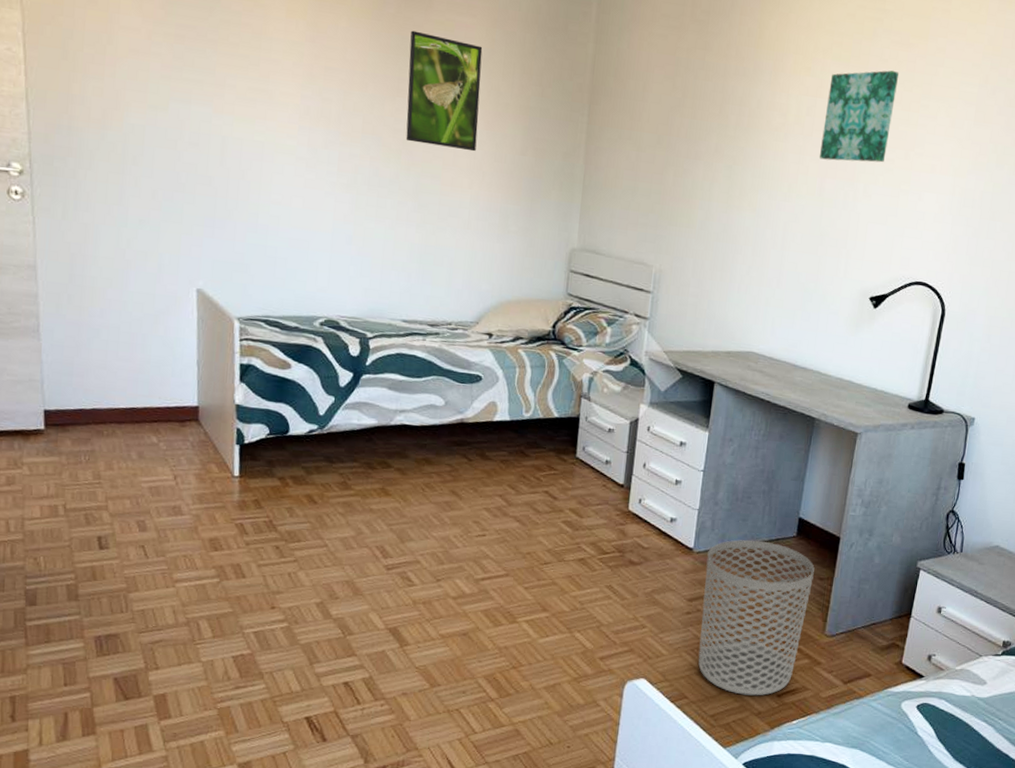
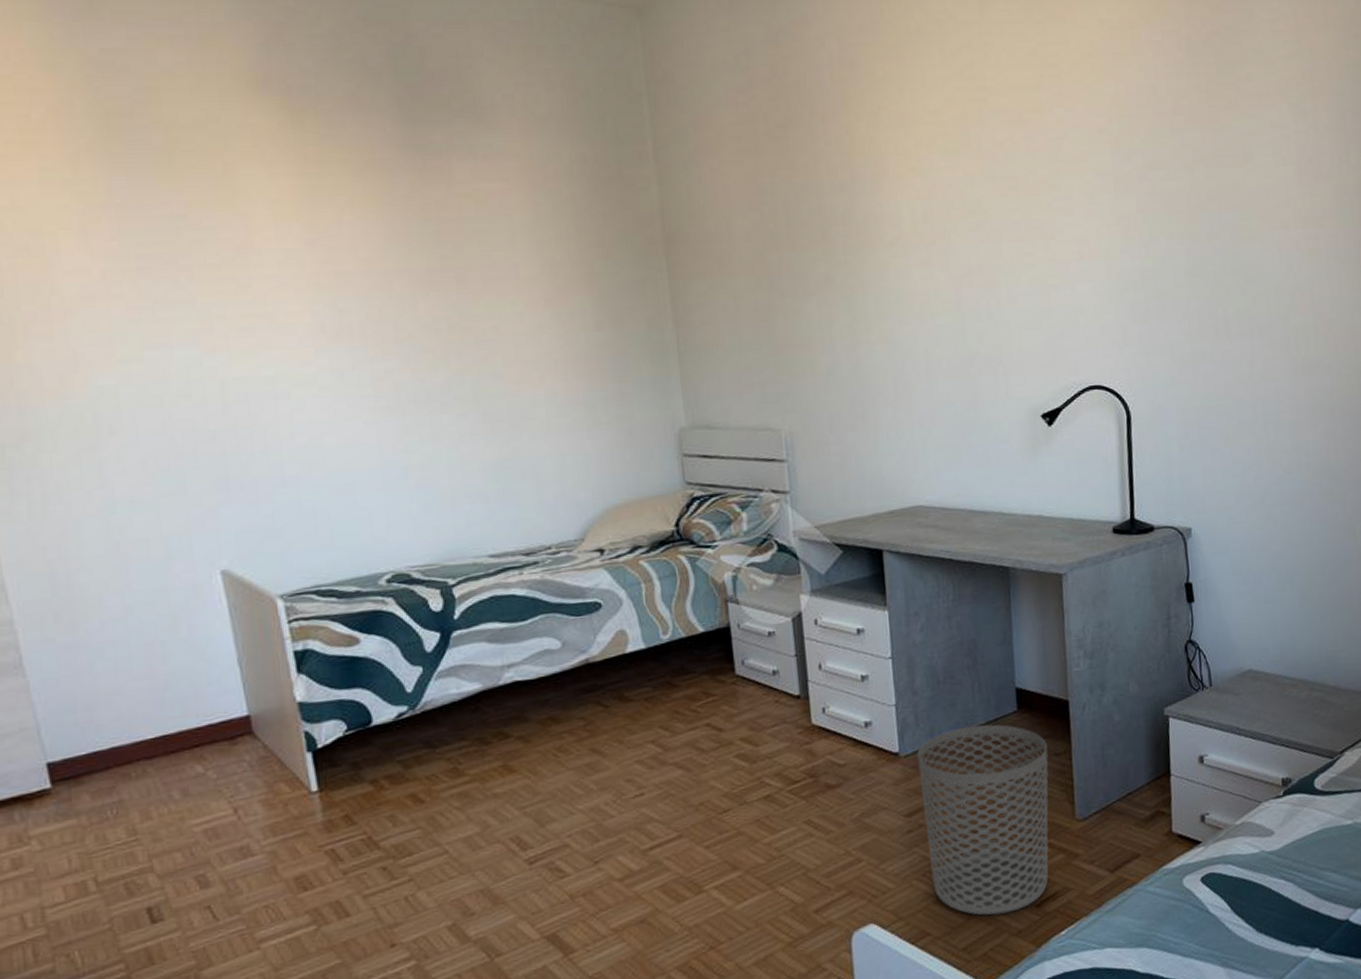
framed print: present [405,30,483,152] -> none [433,209,540,341]
wall art: present [820,70,900,163] -> none [942,154,1024,269]

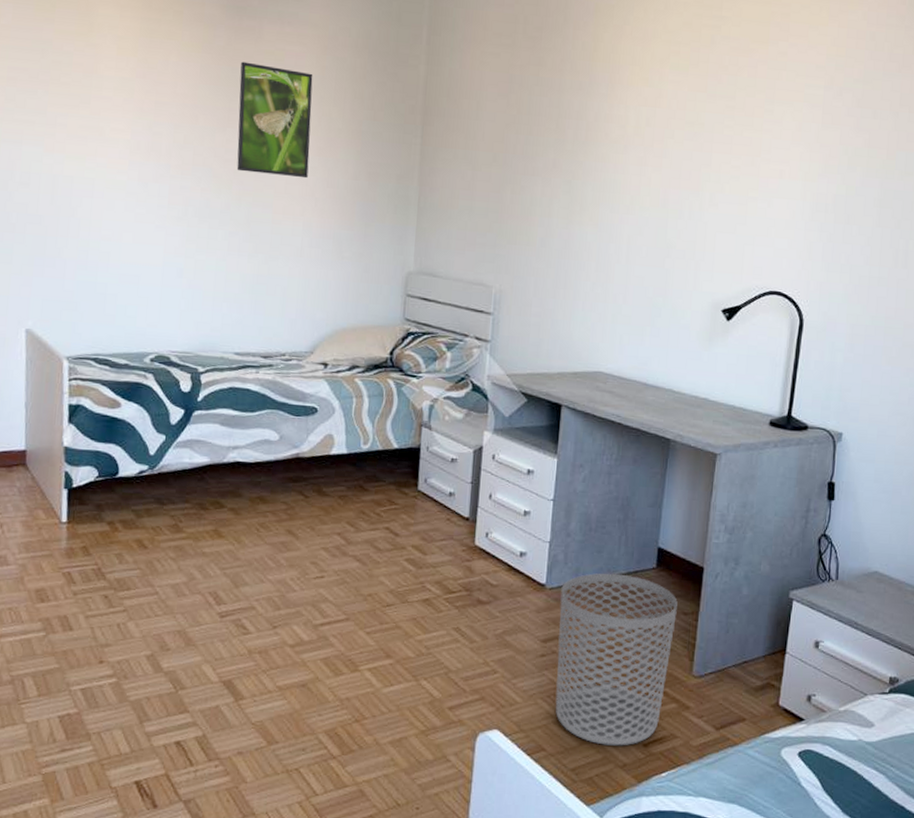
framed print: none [433,209,540,341] -> present [236,61,313,179]

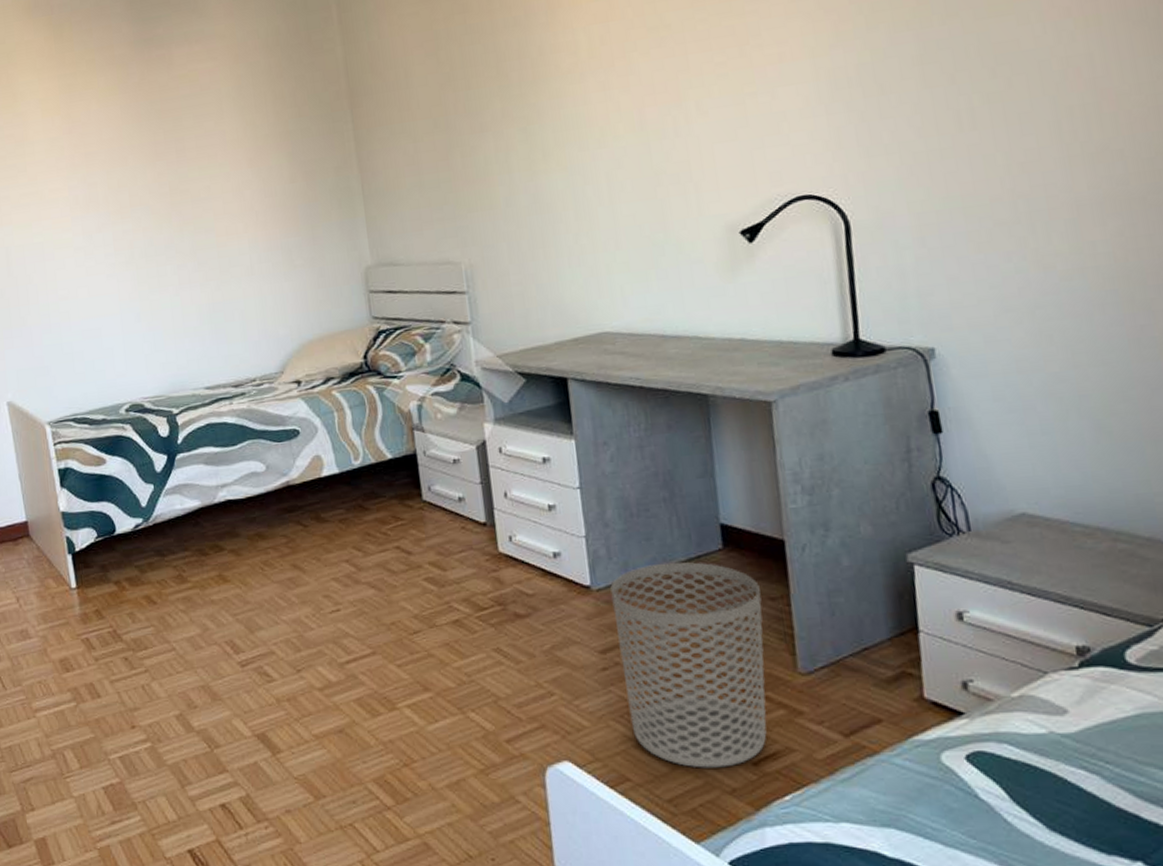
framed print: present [236,61,313,179] -> none [158,85,244,202]

